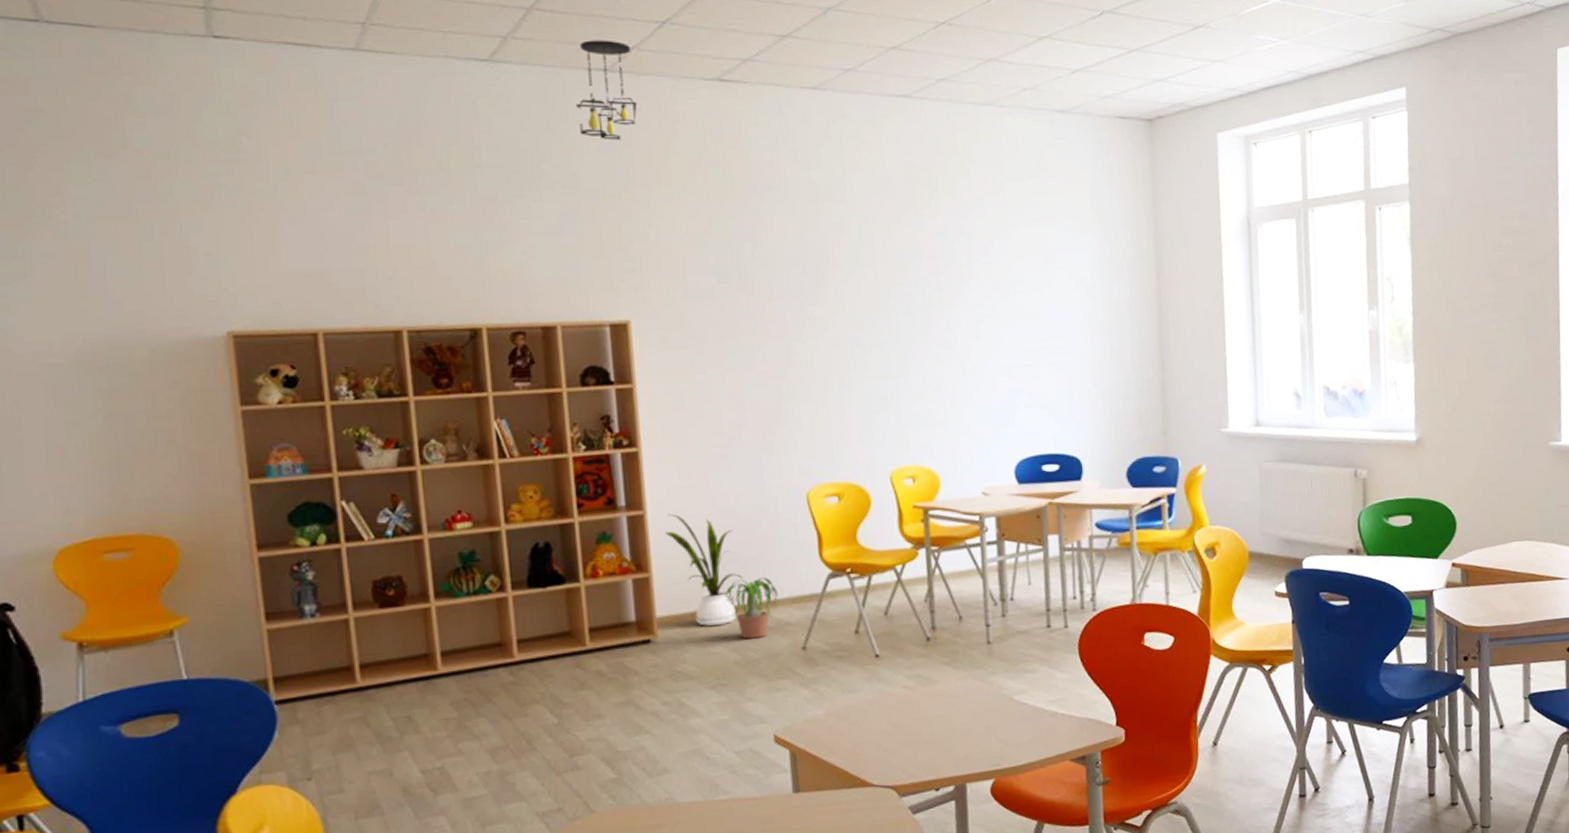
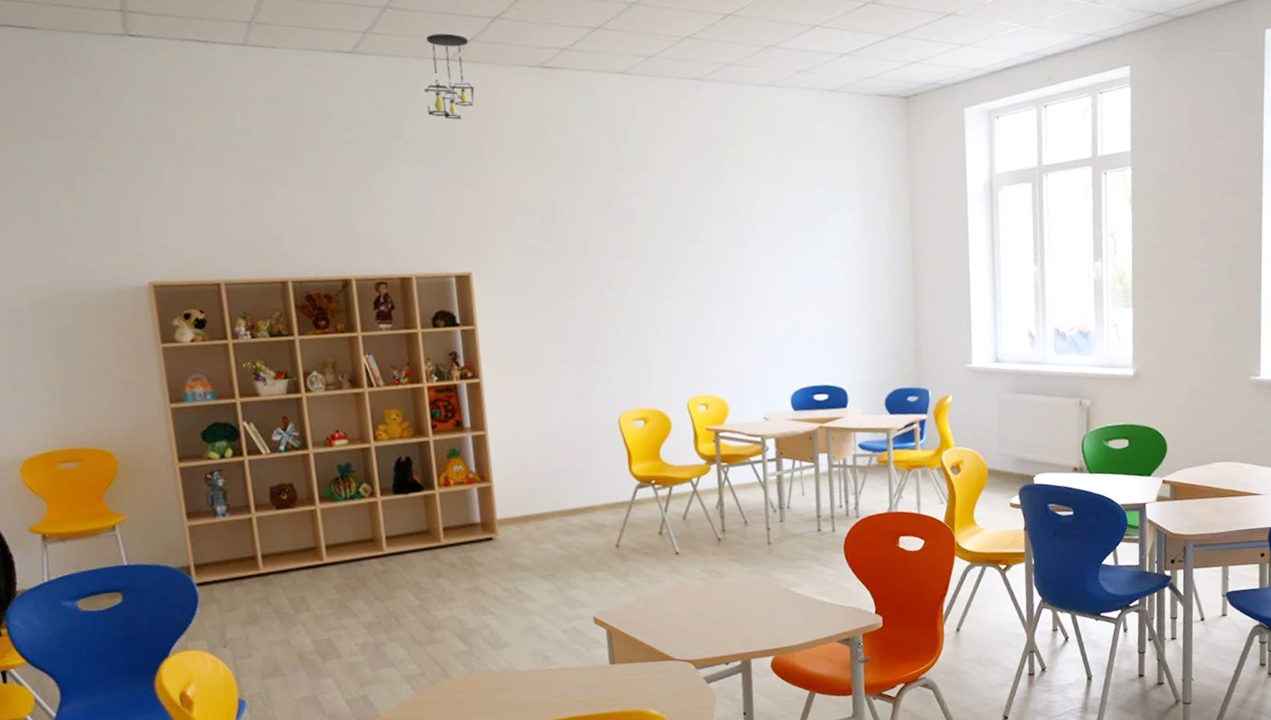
house plant: present [665,513,743,626] -> none [503,434,567,527]
potted plant: present [718,577,779,639] -> none [547,486,596,538]

